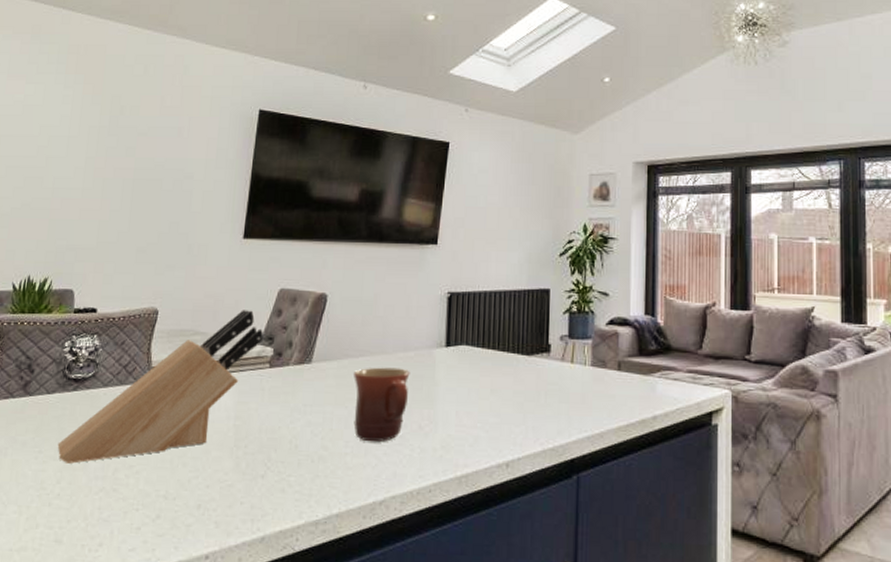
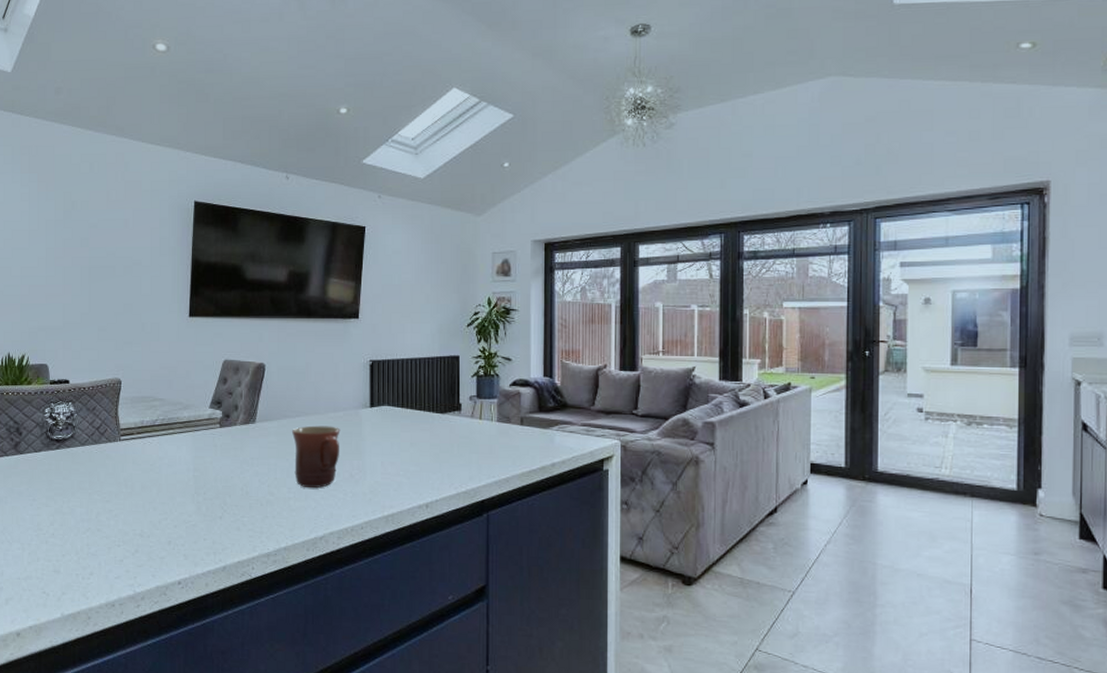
knife block: present [57,310,264,464] -> none [48,379,213,509]

